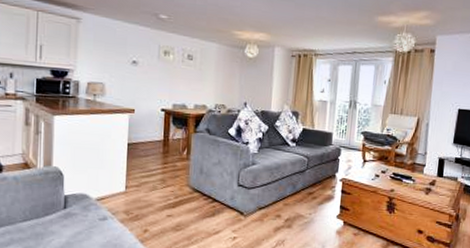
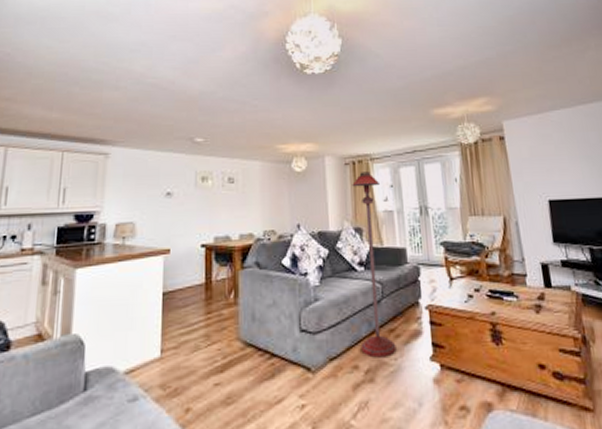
floor lamp: none [284,65,320,212] -> present [352,171,397,358]

